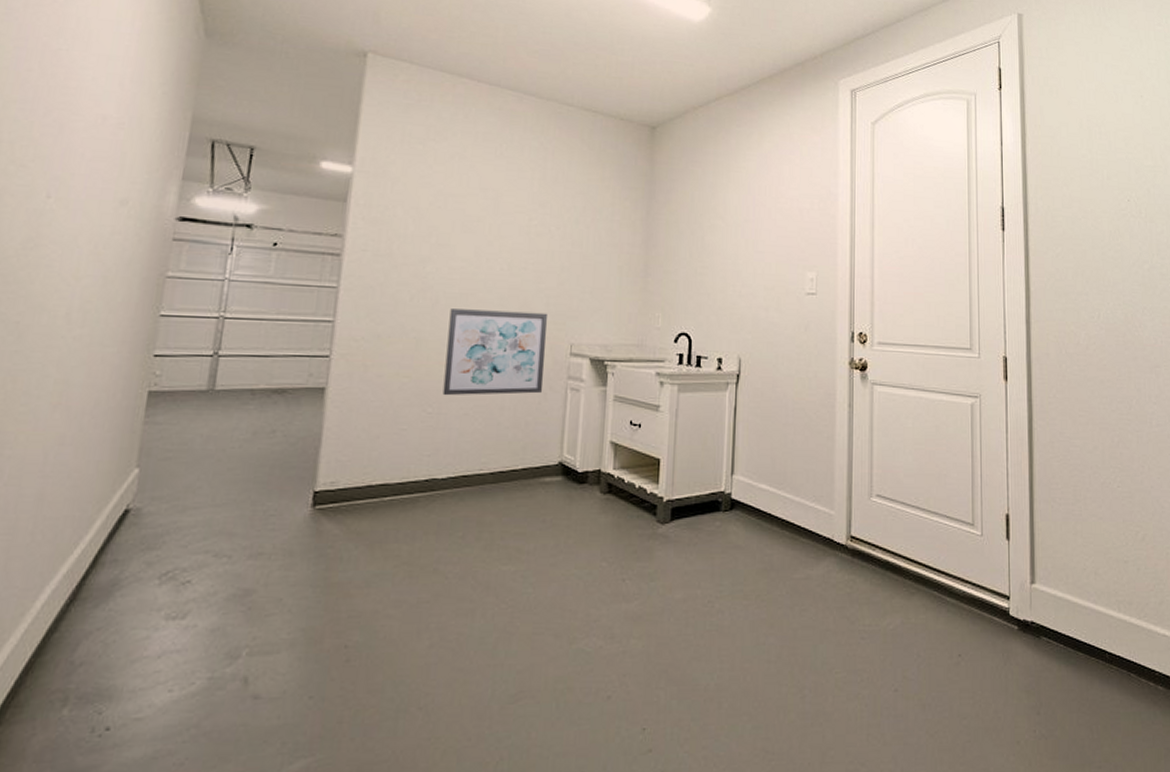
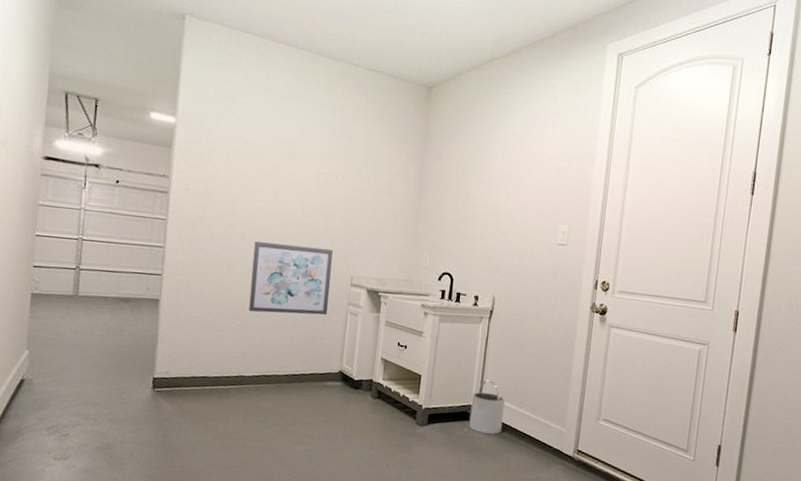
bucket: none [721,458,761,526] -> present [469,379,505,434]

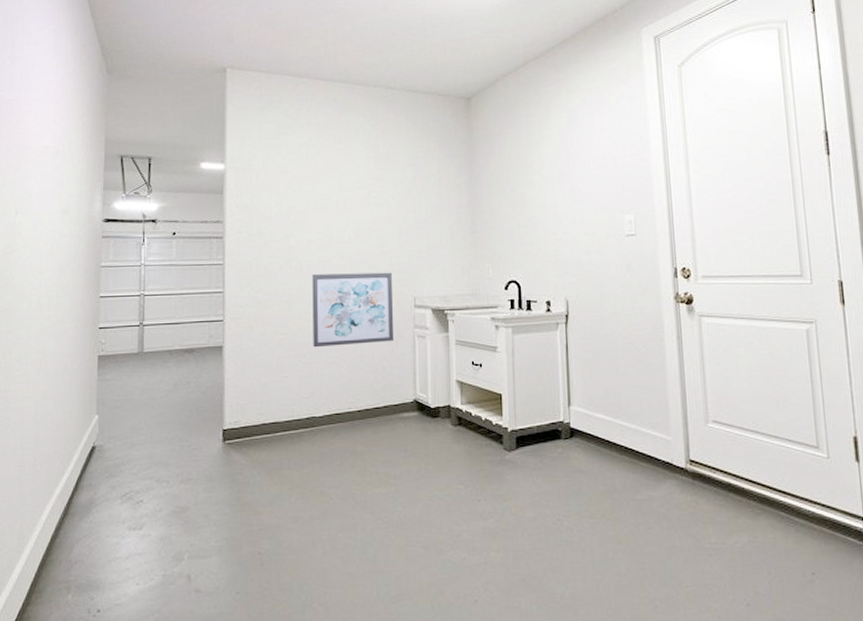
bucket: present [469,379,505,434] -> none [560,391,599,452]

